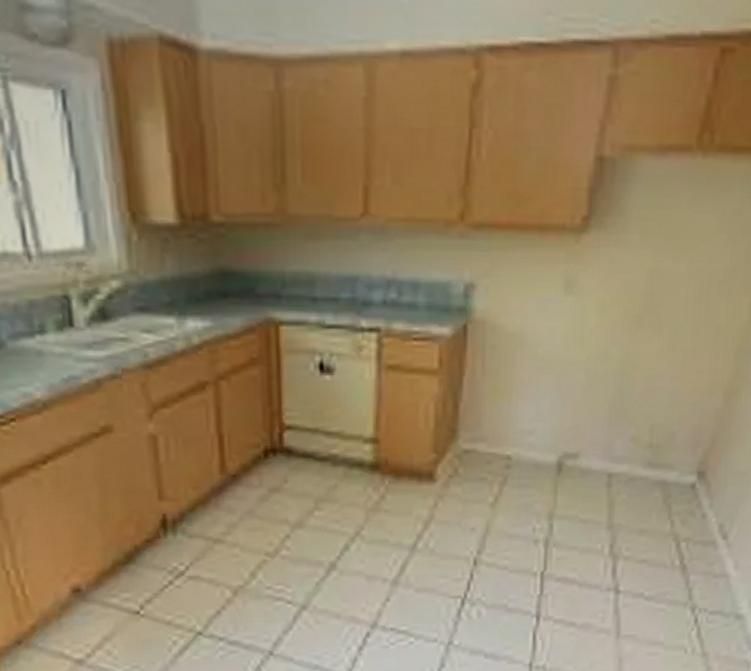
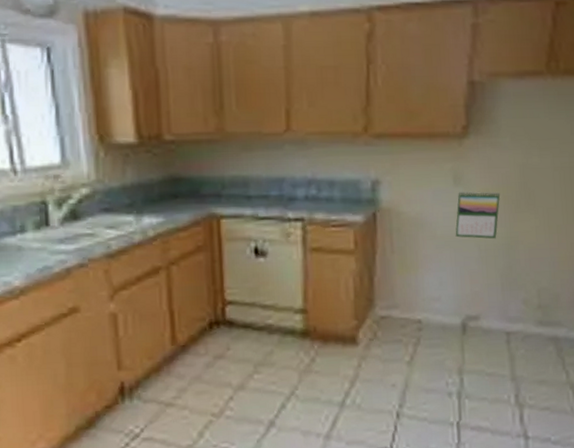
calendar: none [560,302,620,363] -> present [455,191,501,239]

